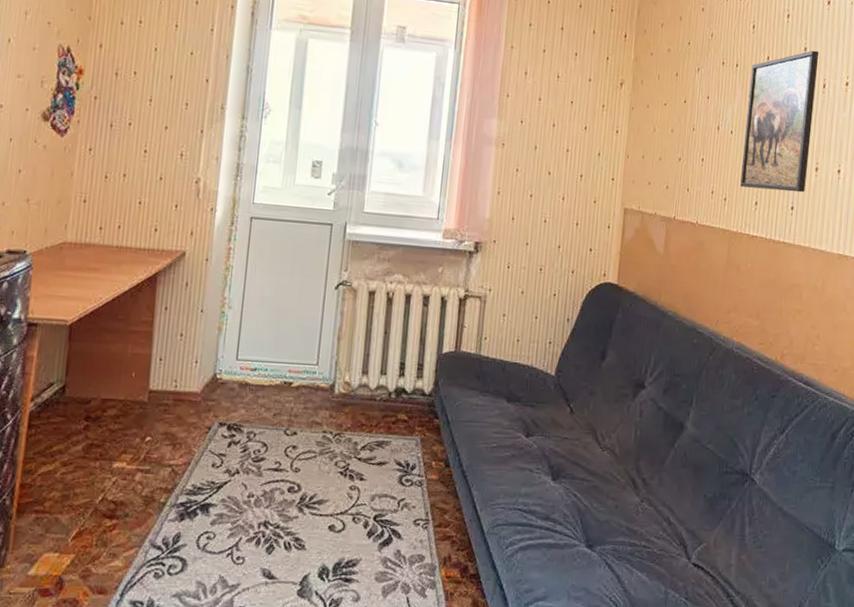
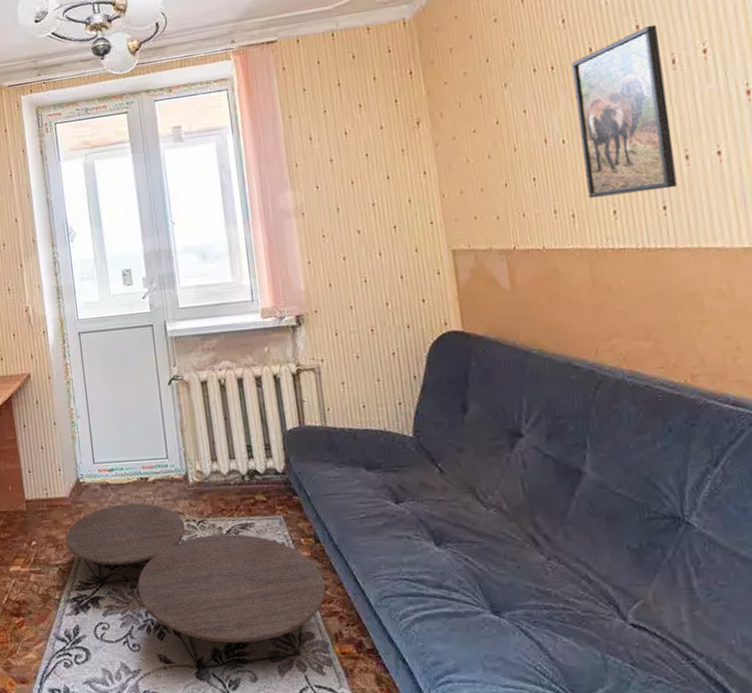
coffee table: none [186,407,446,587] -> present [65,503,326,670]

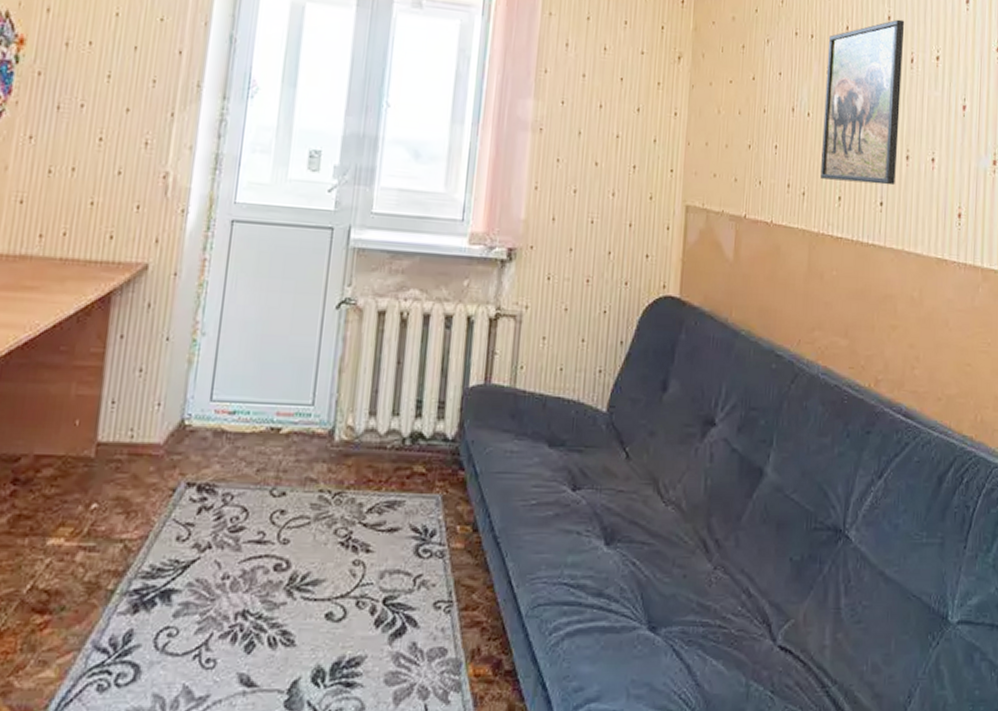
coffee table: present [65,503,326,670] -> none [143,461,474,696]

